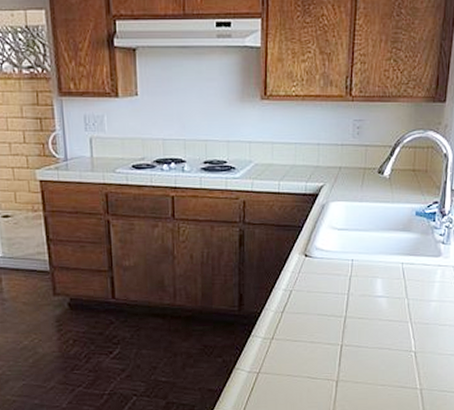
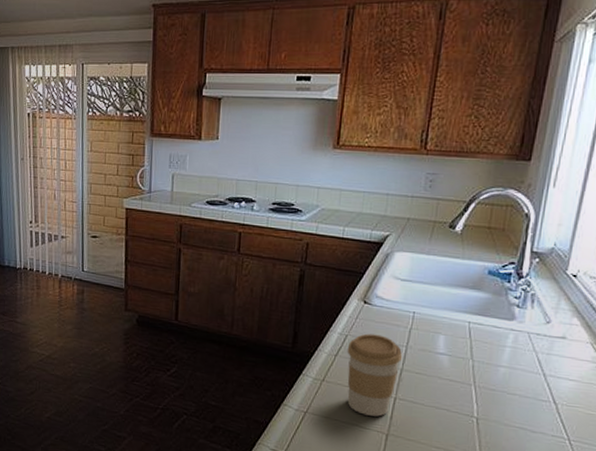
coffee cup: none [293,286,345,366] -> present [347,333,403,417]

